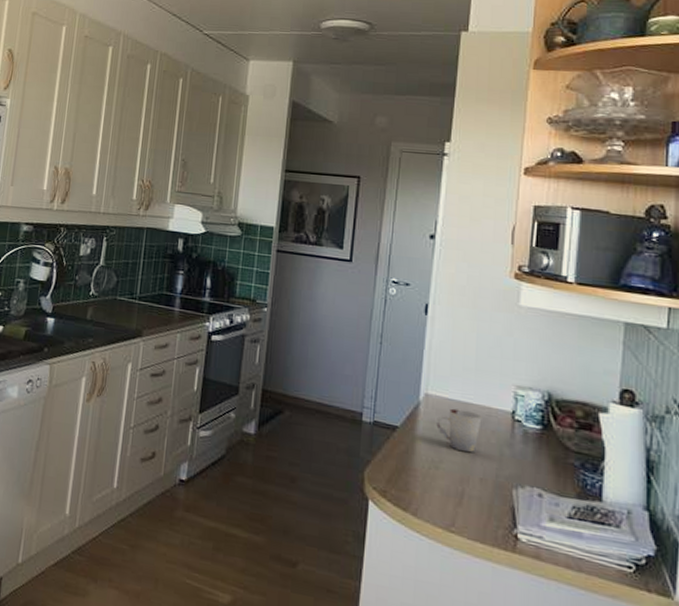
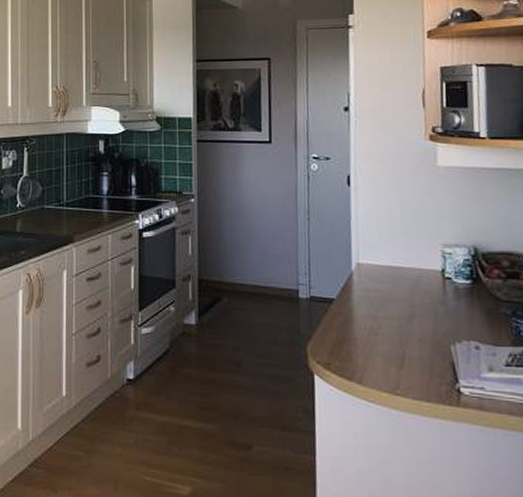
cup: present [436,408,482,453] -> none [370,274,414,316]

